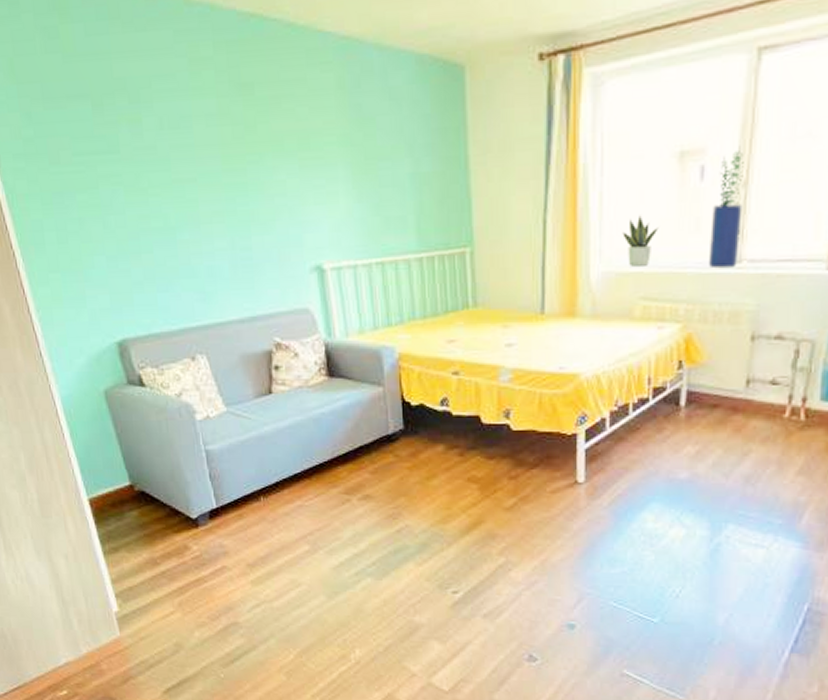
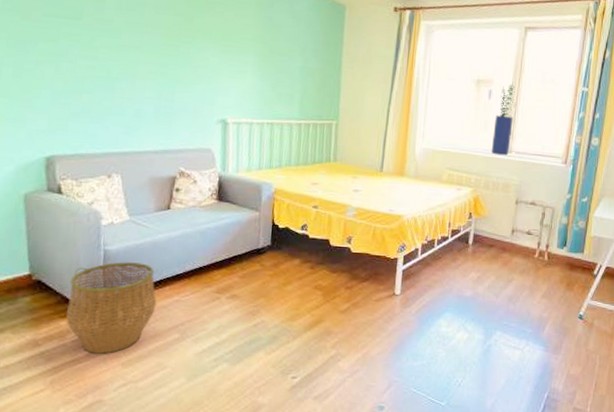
basket: none [175,463,277,571] -> present [66,262,157,354]
potted plant: present [622,215,659,268] -> none [438,115,462,149]

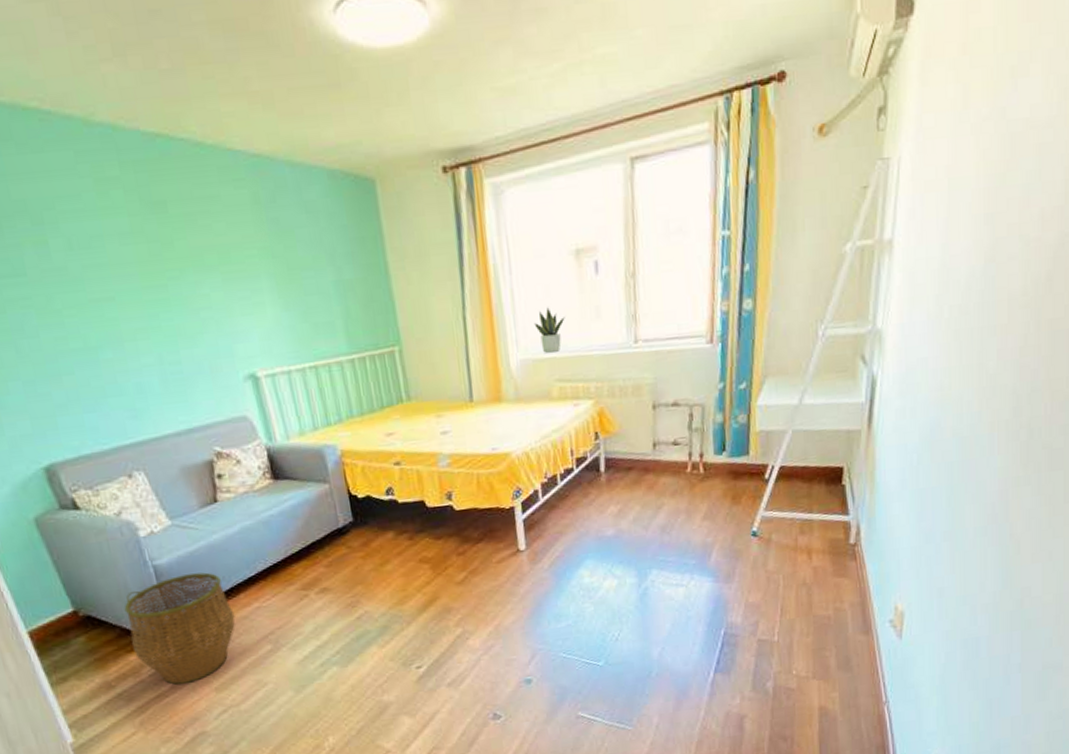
potted plant: none [438,115,462,149] -> present [534,307,565,354]
vase: present [491,81,515,156] -> none [608,242,635,350]

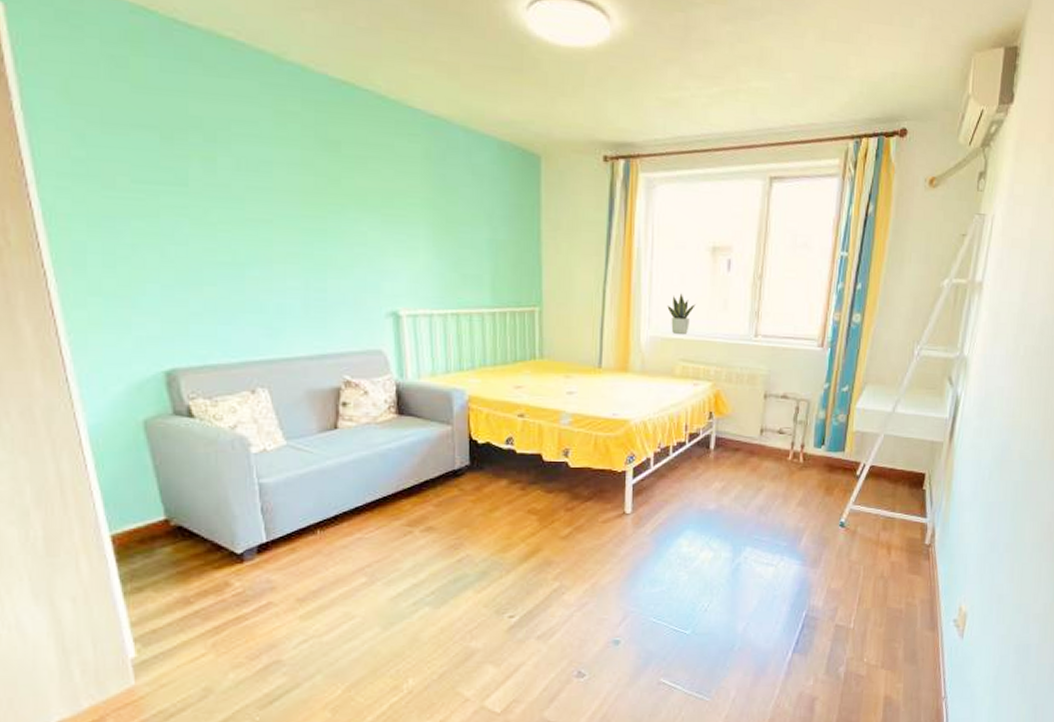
basket: present [124,572,236,685] -> none [220,497,334,608]

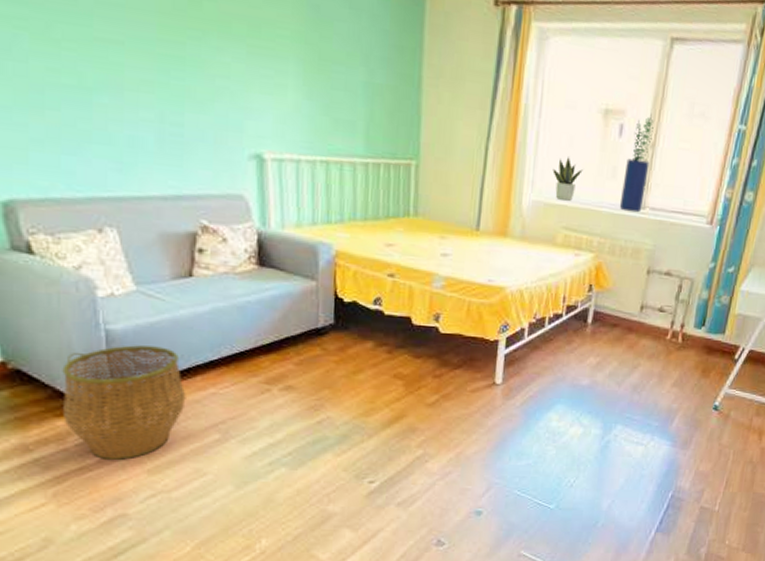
basket: none [220,497,334,608] -> present [62,345,186,460]
vase: none [732,247,760,341] -> present [619,113,654,213]

